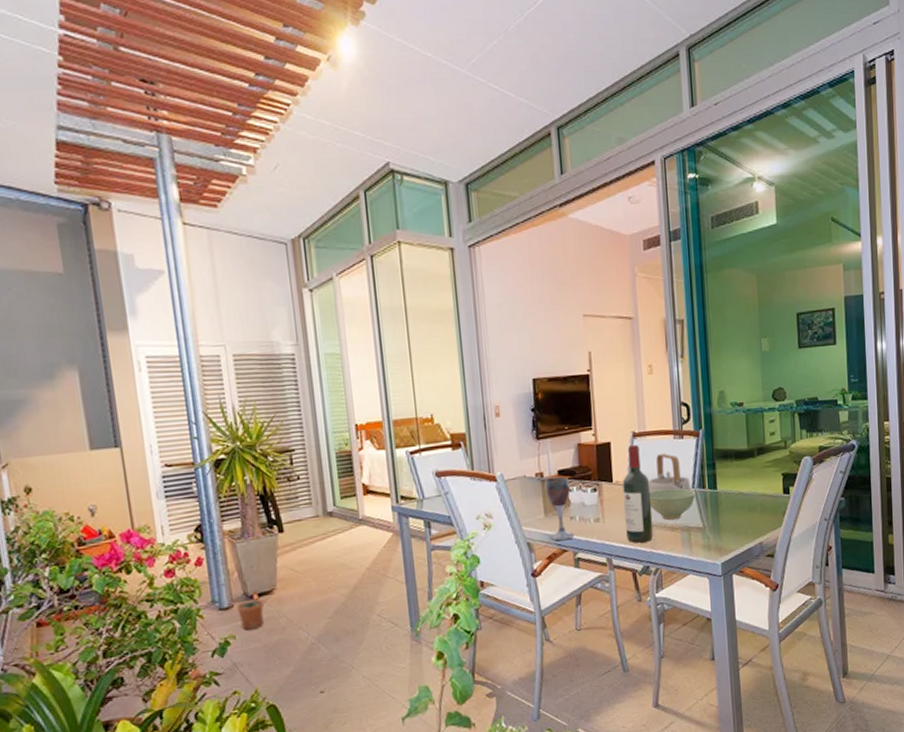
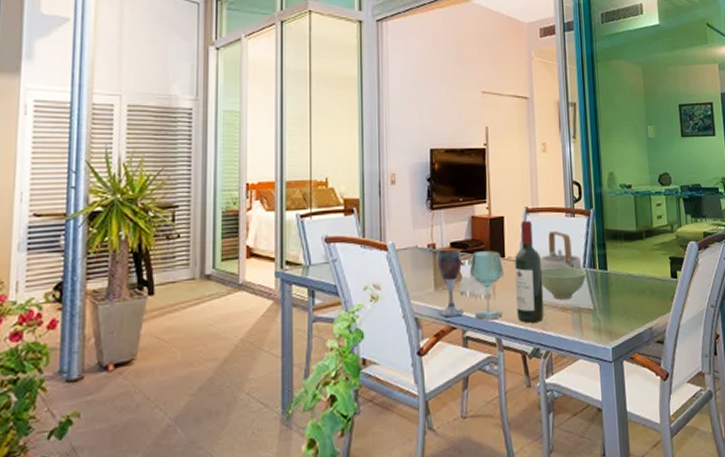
planter: present [235,599,265,630] -> none [85,371,120,407]
wine glass: none [577,476,613,542] -> present [469,251,504,319]

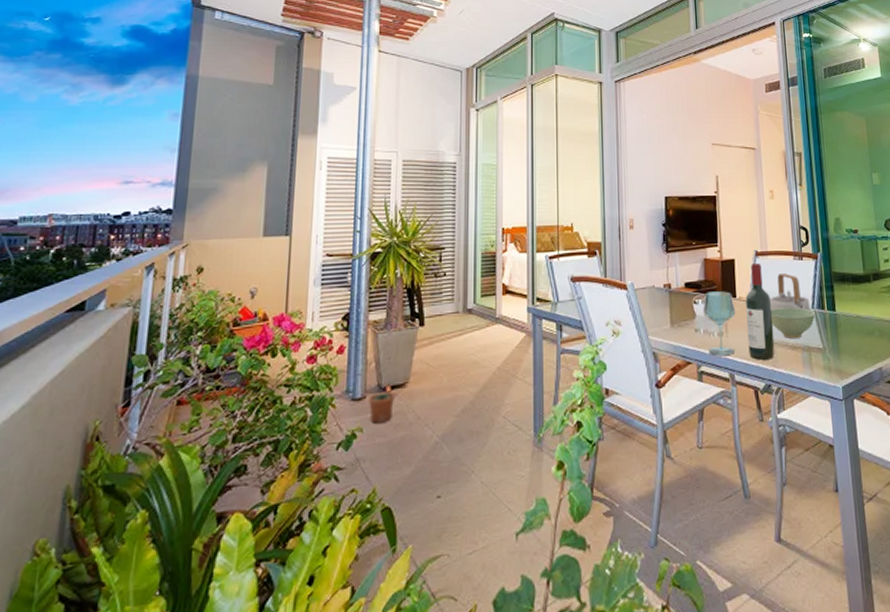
planter: none [85,371,120,407] -> present [367,392,396,424]
cup: present [436,248,464,318] -> none [671,289,698,353]

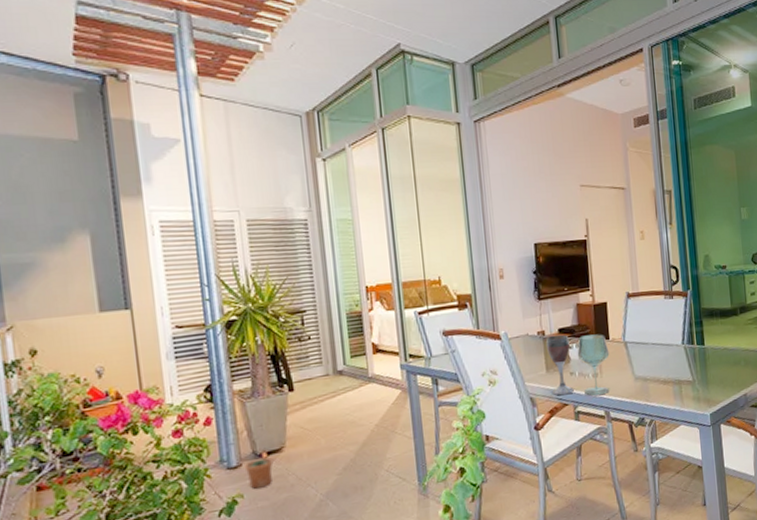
cup: none [671,289,698,353] -> present [545,334,574,396]
wine bottle: present [745,262,775,360] -> none [618,304,648,397]
teapot: present [770,273,811,311] -> none [642,312,681,349]
bowl: present [771,307,816,338] -> none [643,344,686,374]

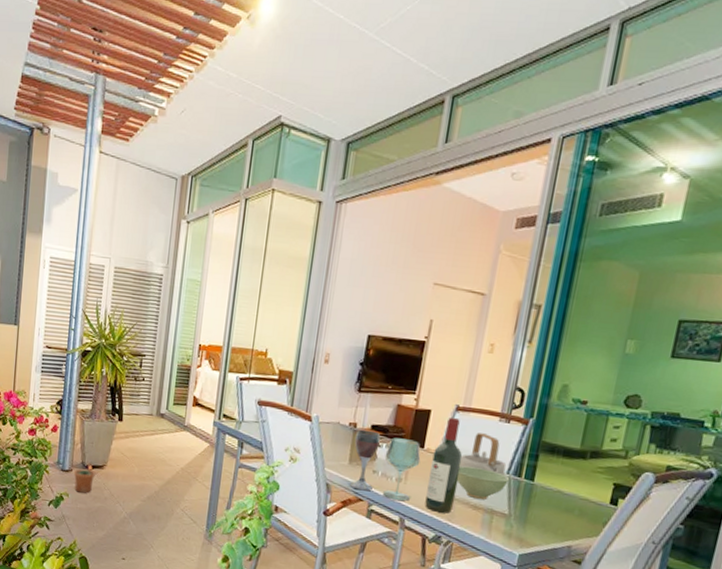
wine bottle: none [618,304,648,397] -> present [425,417,463,514]
teapot: none [642,312,681,349] -> present [459,433,507,476]
bowl: none [643,344,686,374] -> present [457,466,510,500]

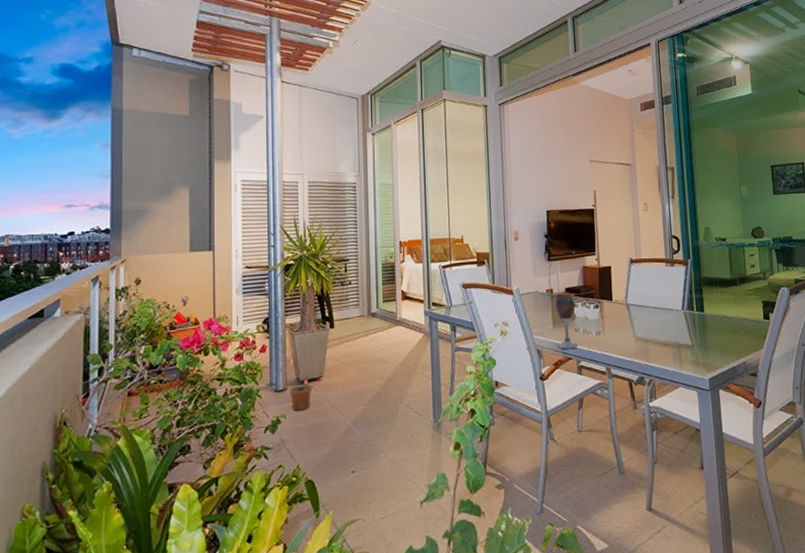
wine glass: present [383,437,421,501] -> none [582,295,612,352]
wine bottle: present [425,417,463,514] -> none [621,269,648,356]
bowl: present [457,466,510,500] -> none [644,309,686,337]
teapot: present [459,433,507,476] -> none [643,278,681,312]

